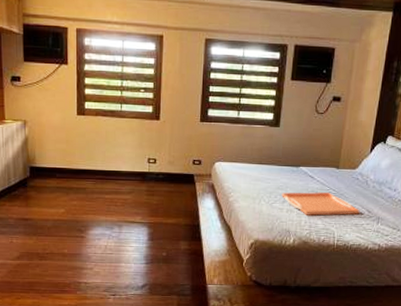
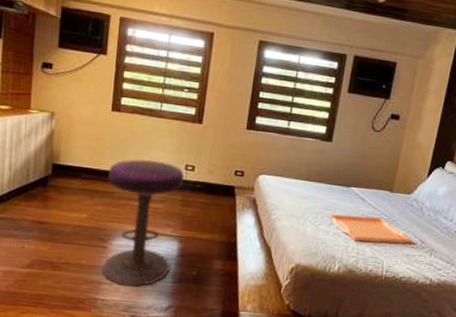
stool: none [80,157,147,269] -> present [102,159,184,287]

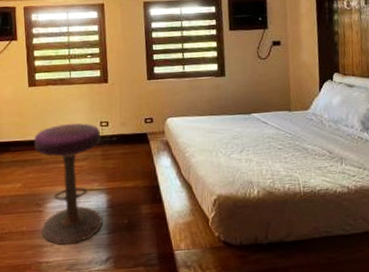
serving tray: present [329,214,413,244] -> none [238,137,321,163]

